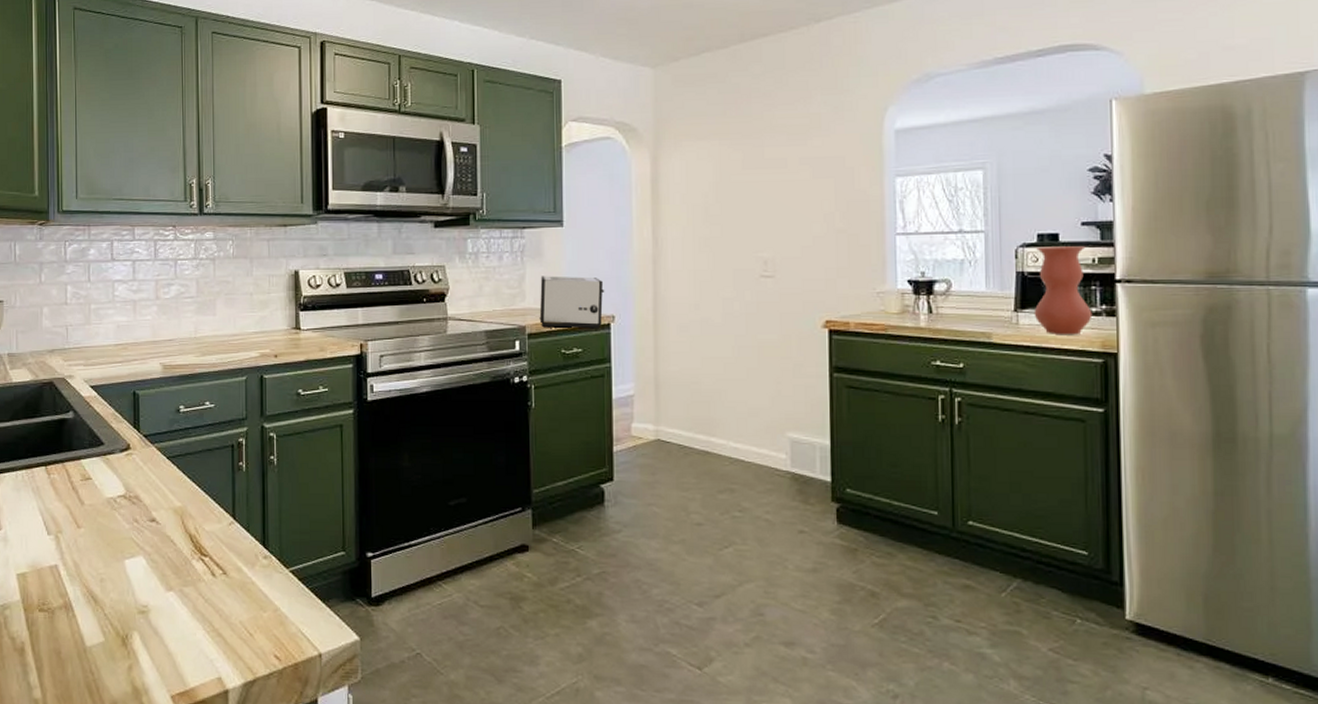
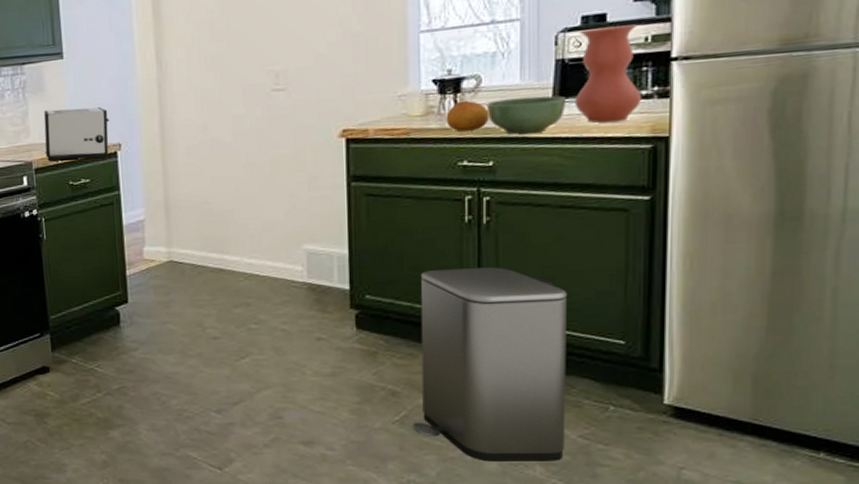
pedal bin: none [890,468,1037,675] -> present [411,267,568,462]
fruit: none [920,302,959,332] -> present [446,100,489,132]
bowl: none [956,304,1027,339] -> present [486,96,567,134]

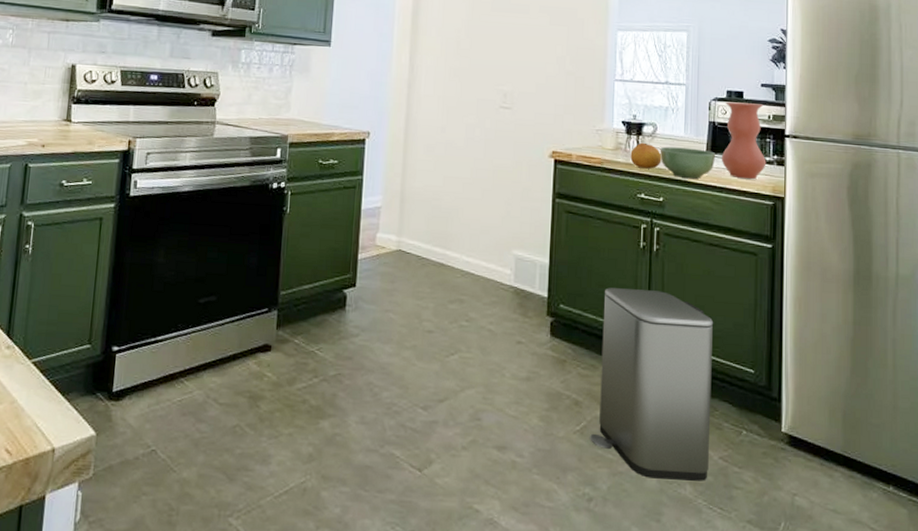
toaster: present [43,107,110,162] -> none [301,90,363,143]

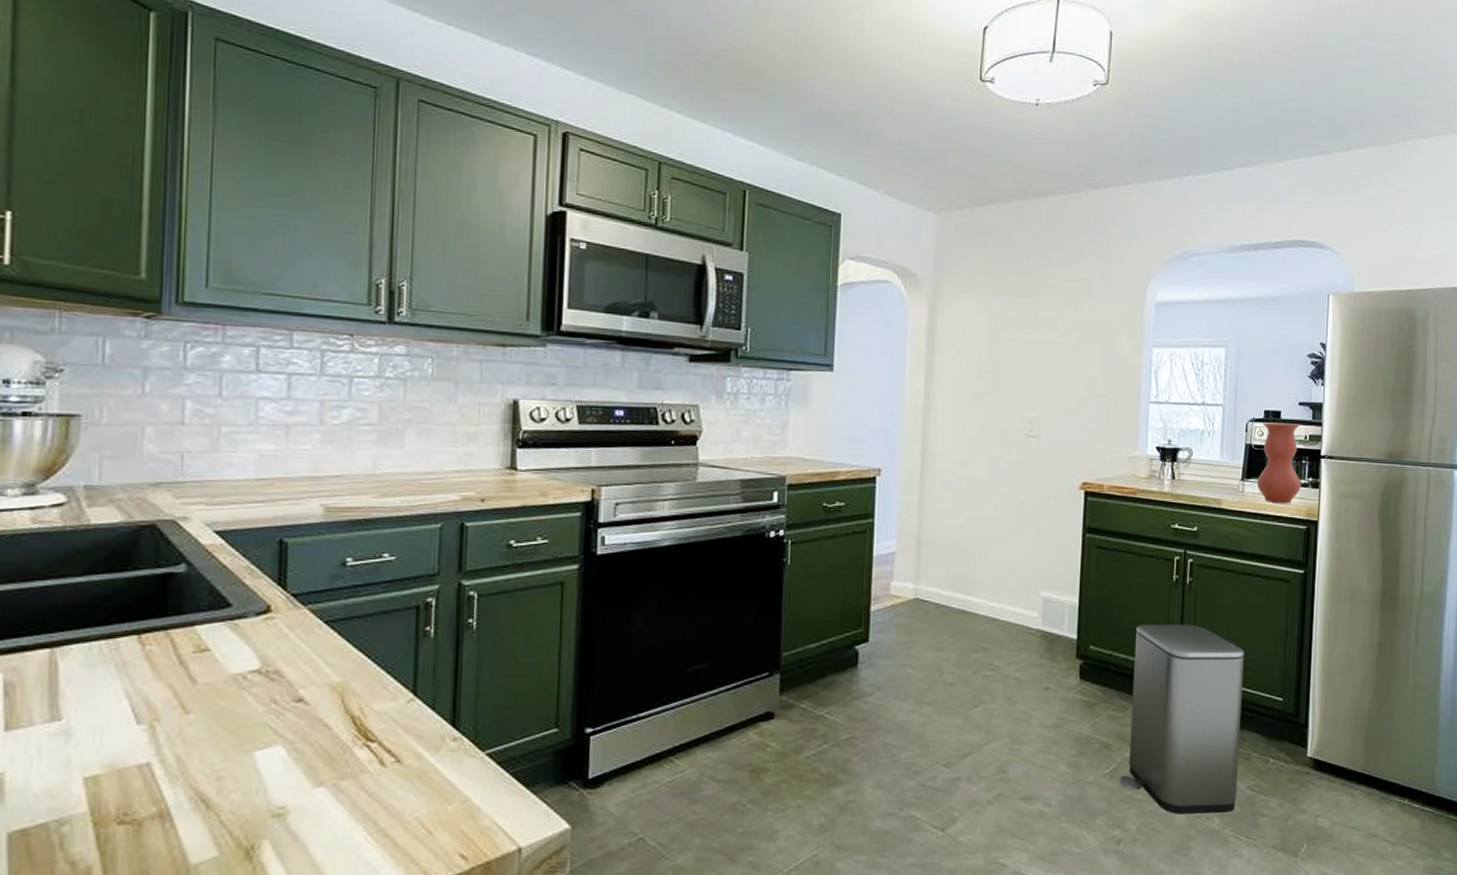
fruit: present [630,142,662,169] -> none [1164,469,1197,497]
bowl: present [659,146,716,179] -> none [1194,472,1252,505]

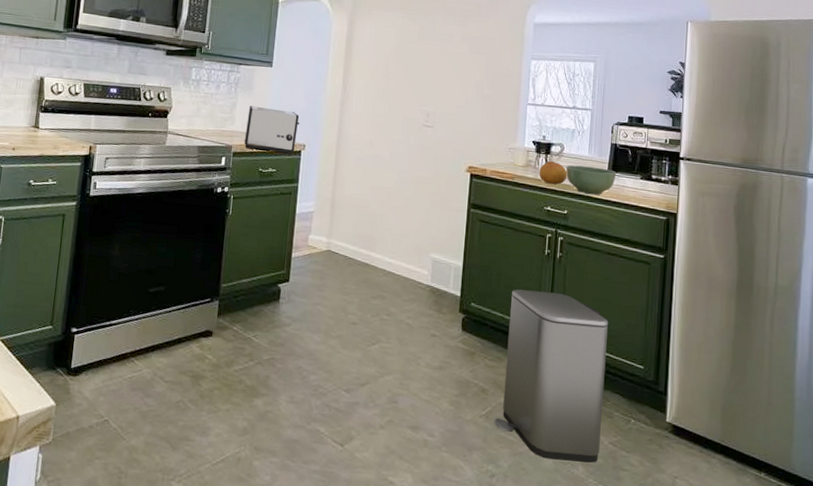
toaster: none [801,423,873,482] -> present [244,105,300,154]
fruit: none [1164,469,1197,497] -> present [539,160,567,185]
bowl: none [1194,472,1252,505] -> present [565,165,617,194]
vase: present [1256,422,1302,504] -> none [621,126,662,197]

